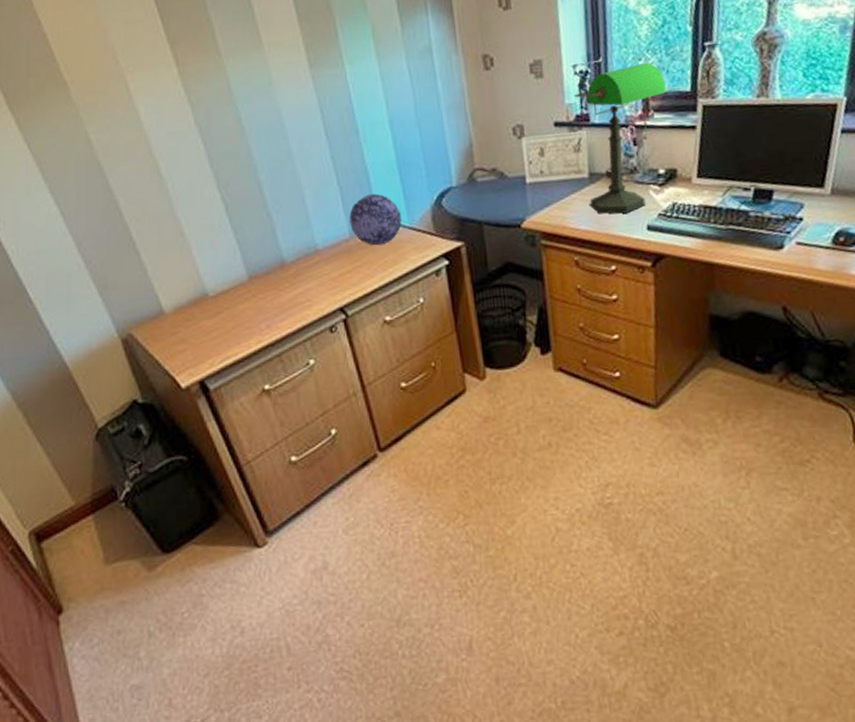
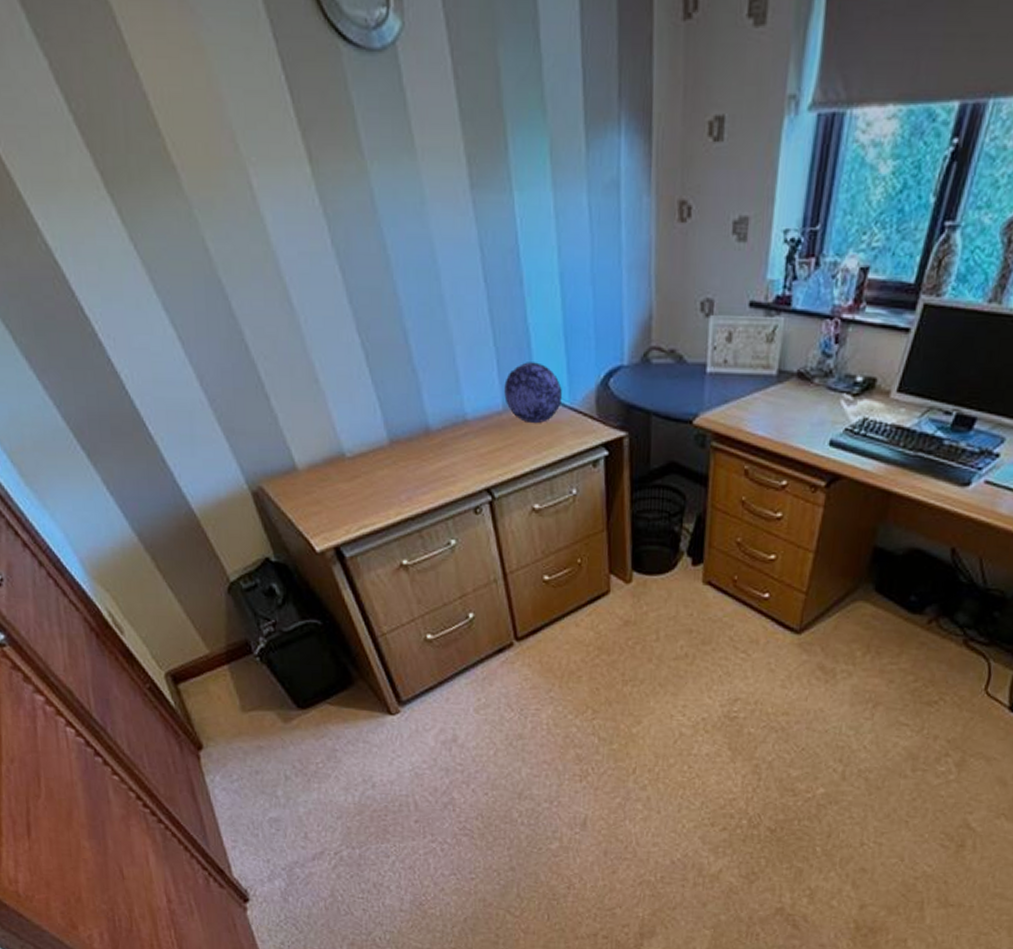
desk lamp: present [574,63,666,214] -> none [771,239,888,423]

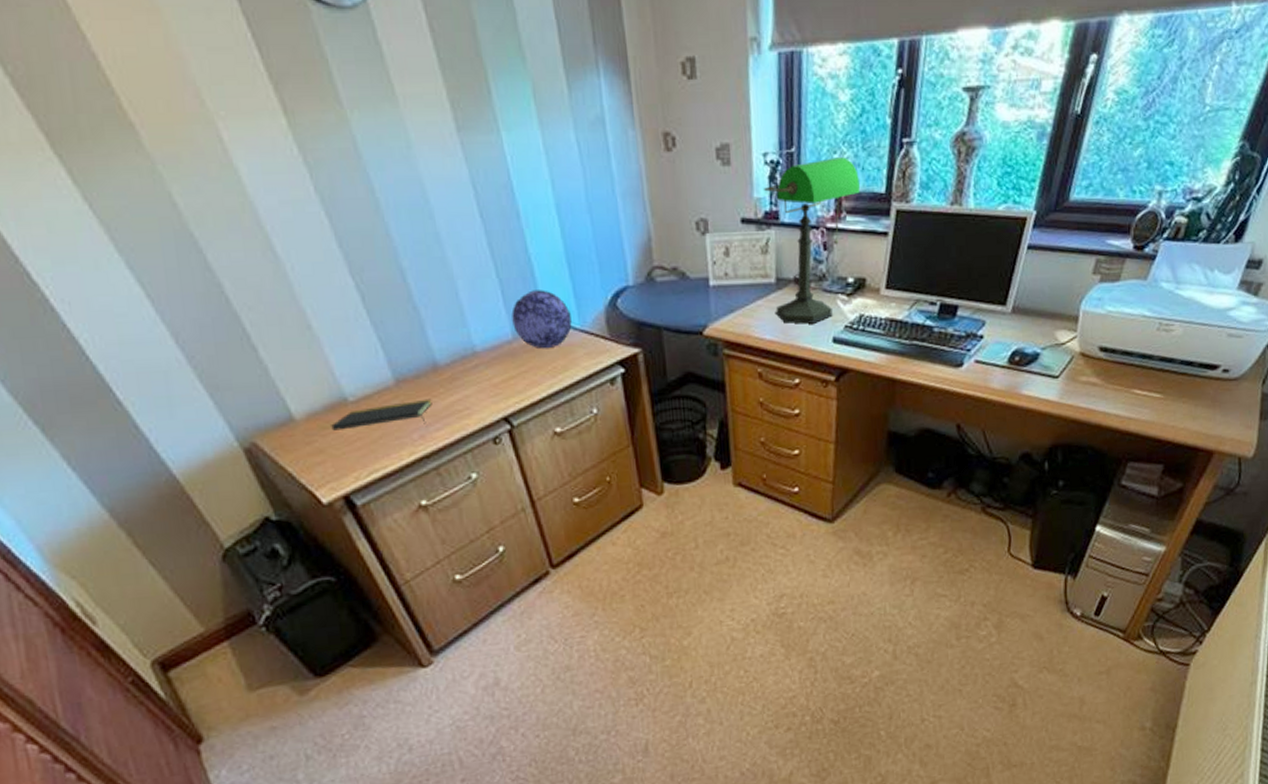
notepad: none [329,462,421,487] -> present [331,398,432,431]
desk lamp: none [771,239,888,423] -> present [764,157,860,324]

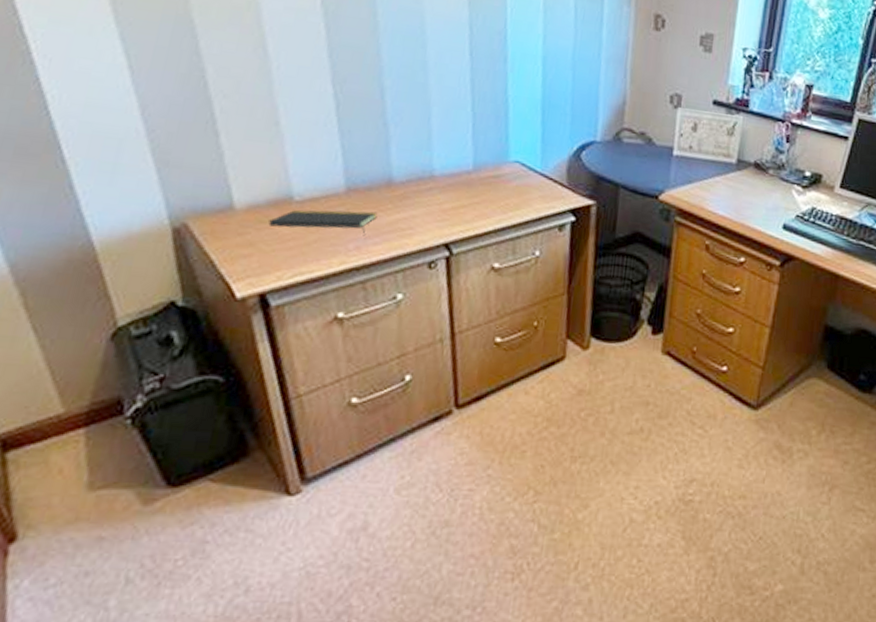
decorative ball: present [511,290,572,349] -> none [476,128,535,186]
desk lamp: present [764,157,860,324] -> none [731,62,828,208]

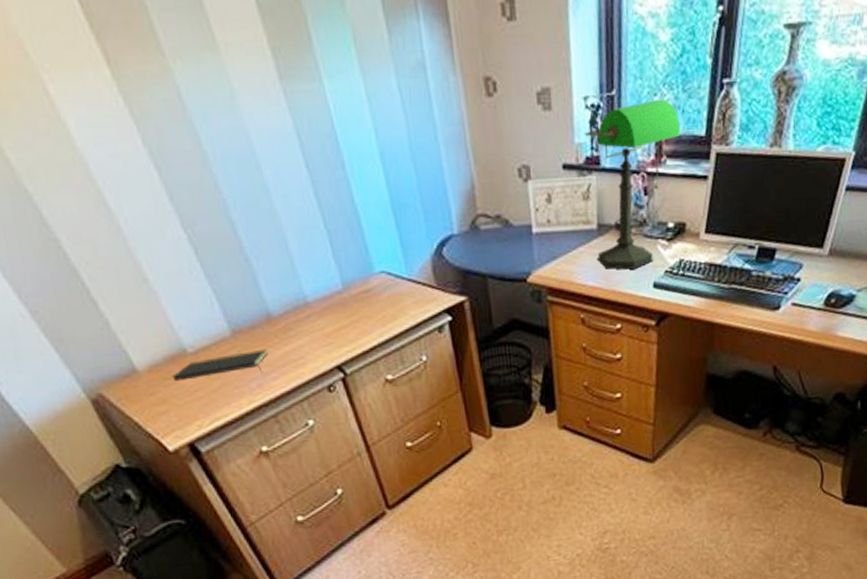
desk lamp: none [731,62,828,208] -> present [585,100,680,270]

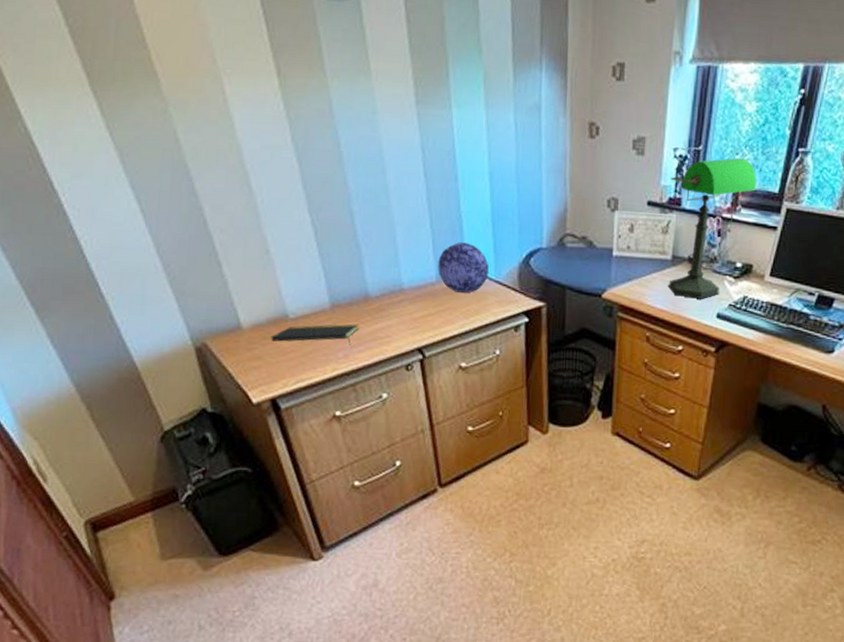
decorative ball: none [340,239,400,299] -> present [438,242,489,294]

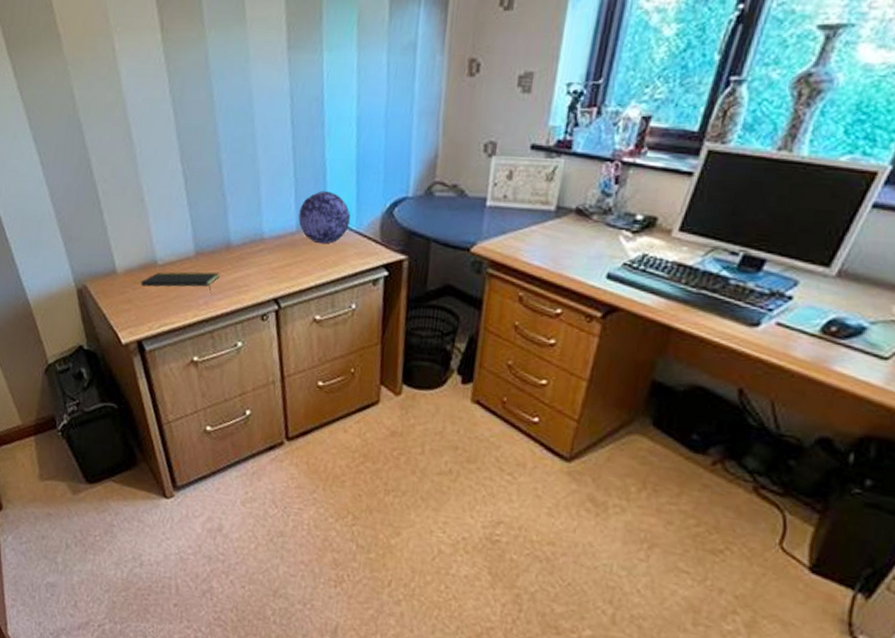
desk lamp: present [667,158,756,299] -> none [548,92,670,256]

